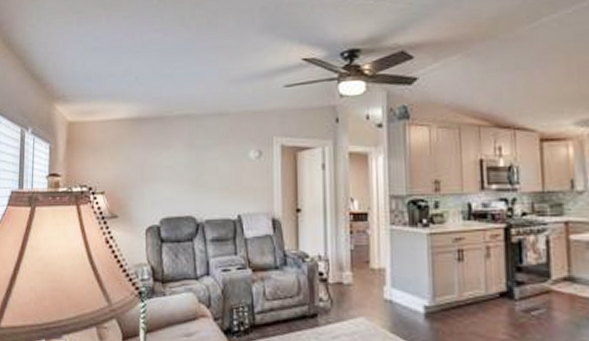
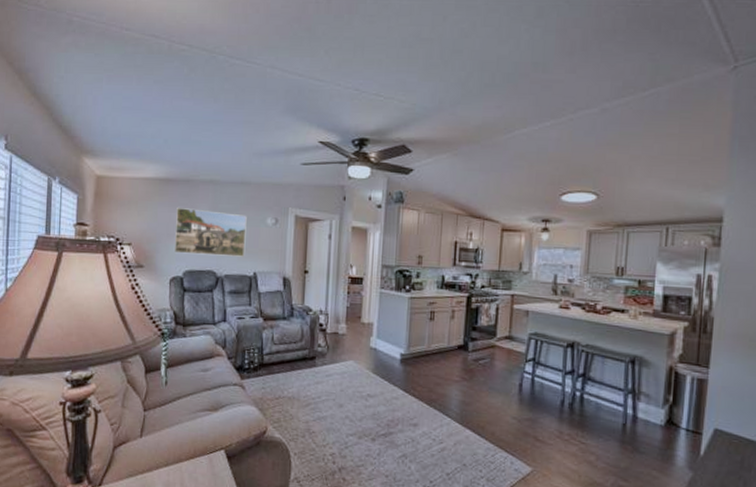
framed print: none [150,148,227,199] -> present [175,208,247,257]

